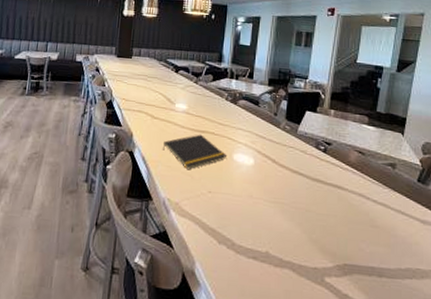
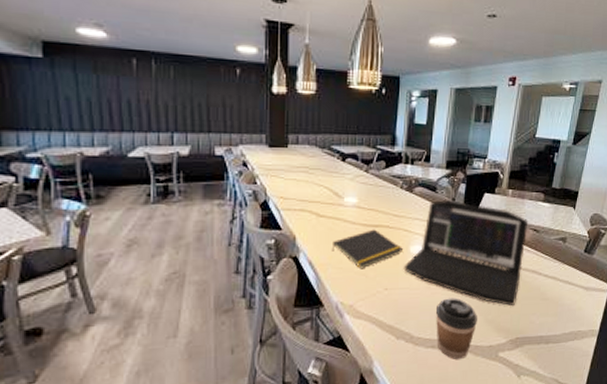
laptop: none [226,113,353,229] -> present [403,200,529,307]
coffee cup: none [257,209,301,277] -> present [435,298,477,359]

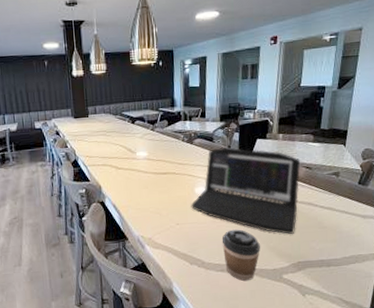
notepad: present [331,229,404,270] -> none [130,176,190,209]

